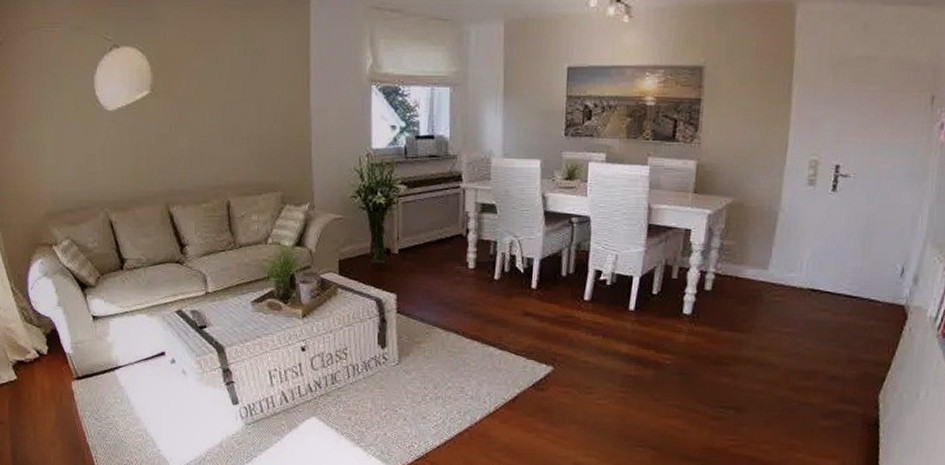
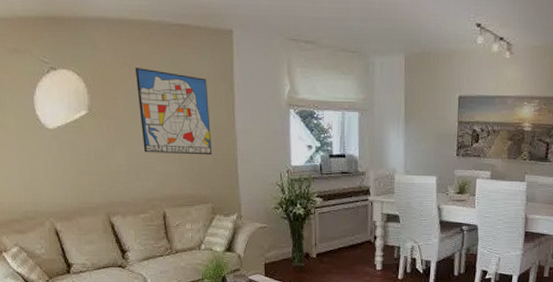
wall art: none [202,43,284,138] -> present [134,68,213,156]

